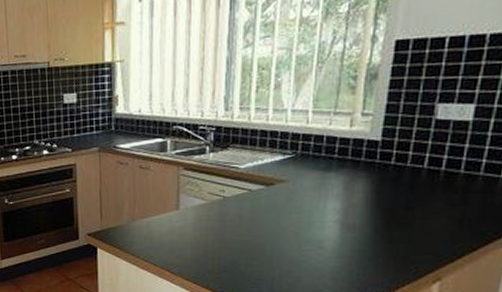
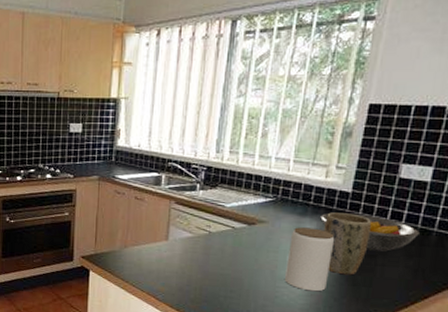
jar: none [312,183,366,252] -> present [285,227,335,292]
fruit bowl: none [347,163,463,203] -> present [320,213,420,251]
plant pot: none [352,164,406,232] -> present [324,212,371,275]

